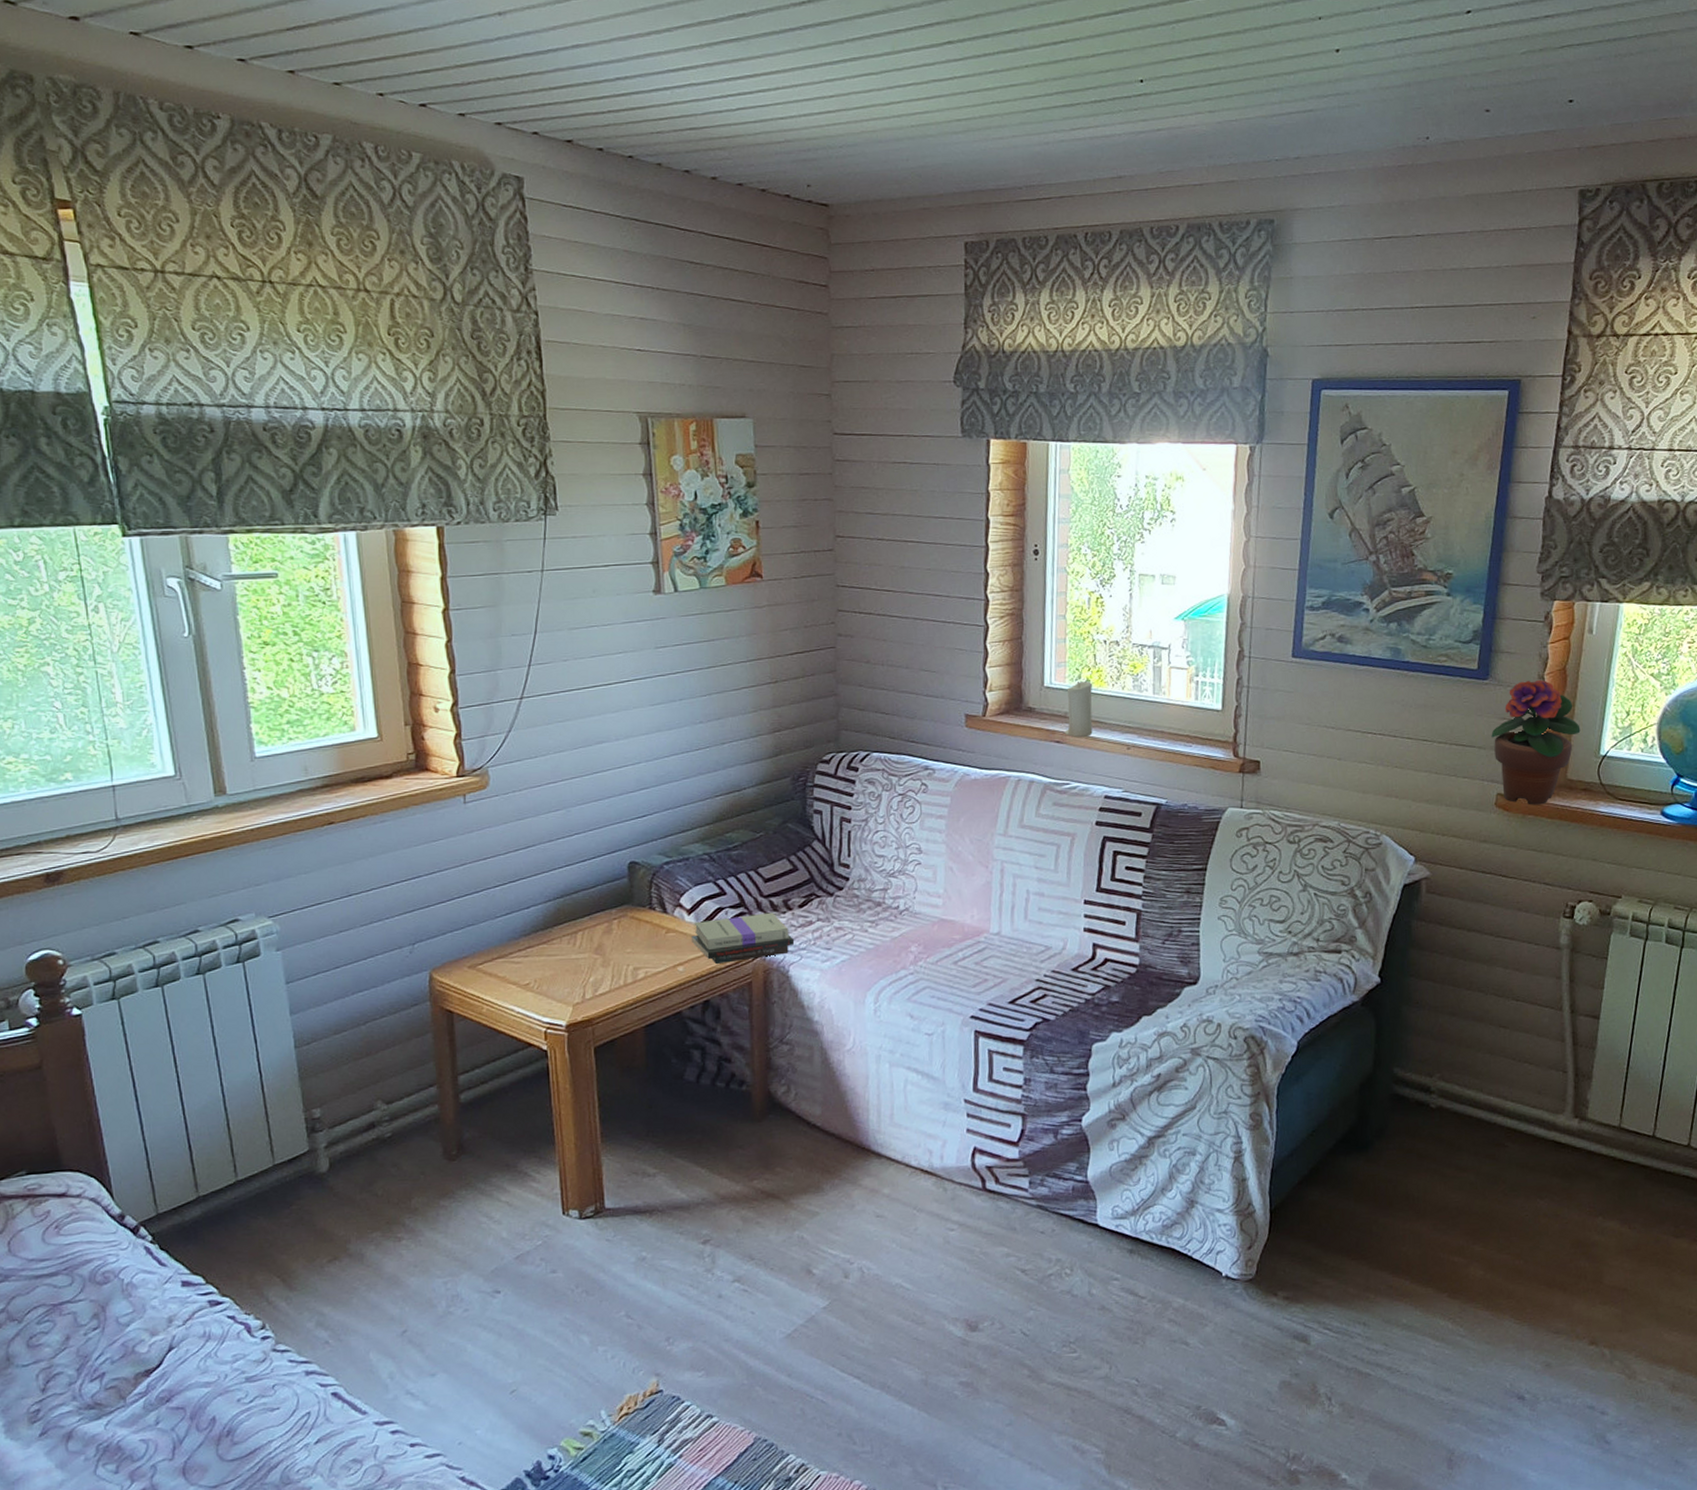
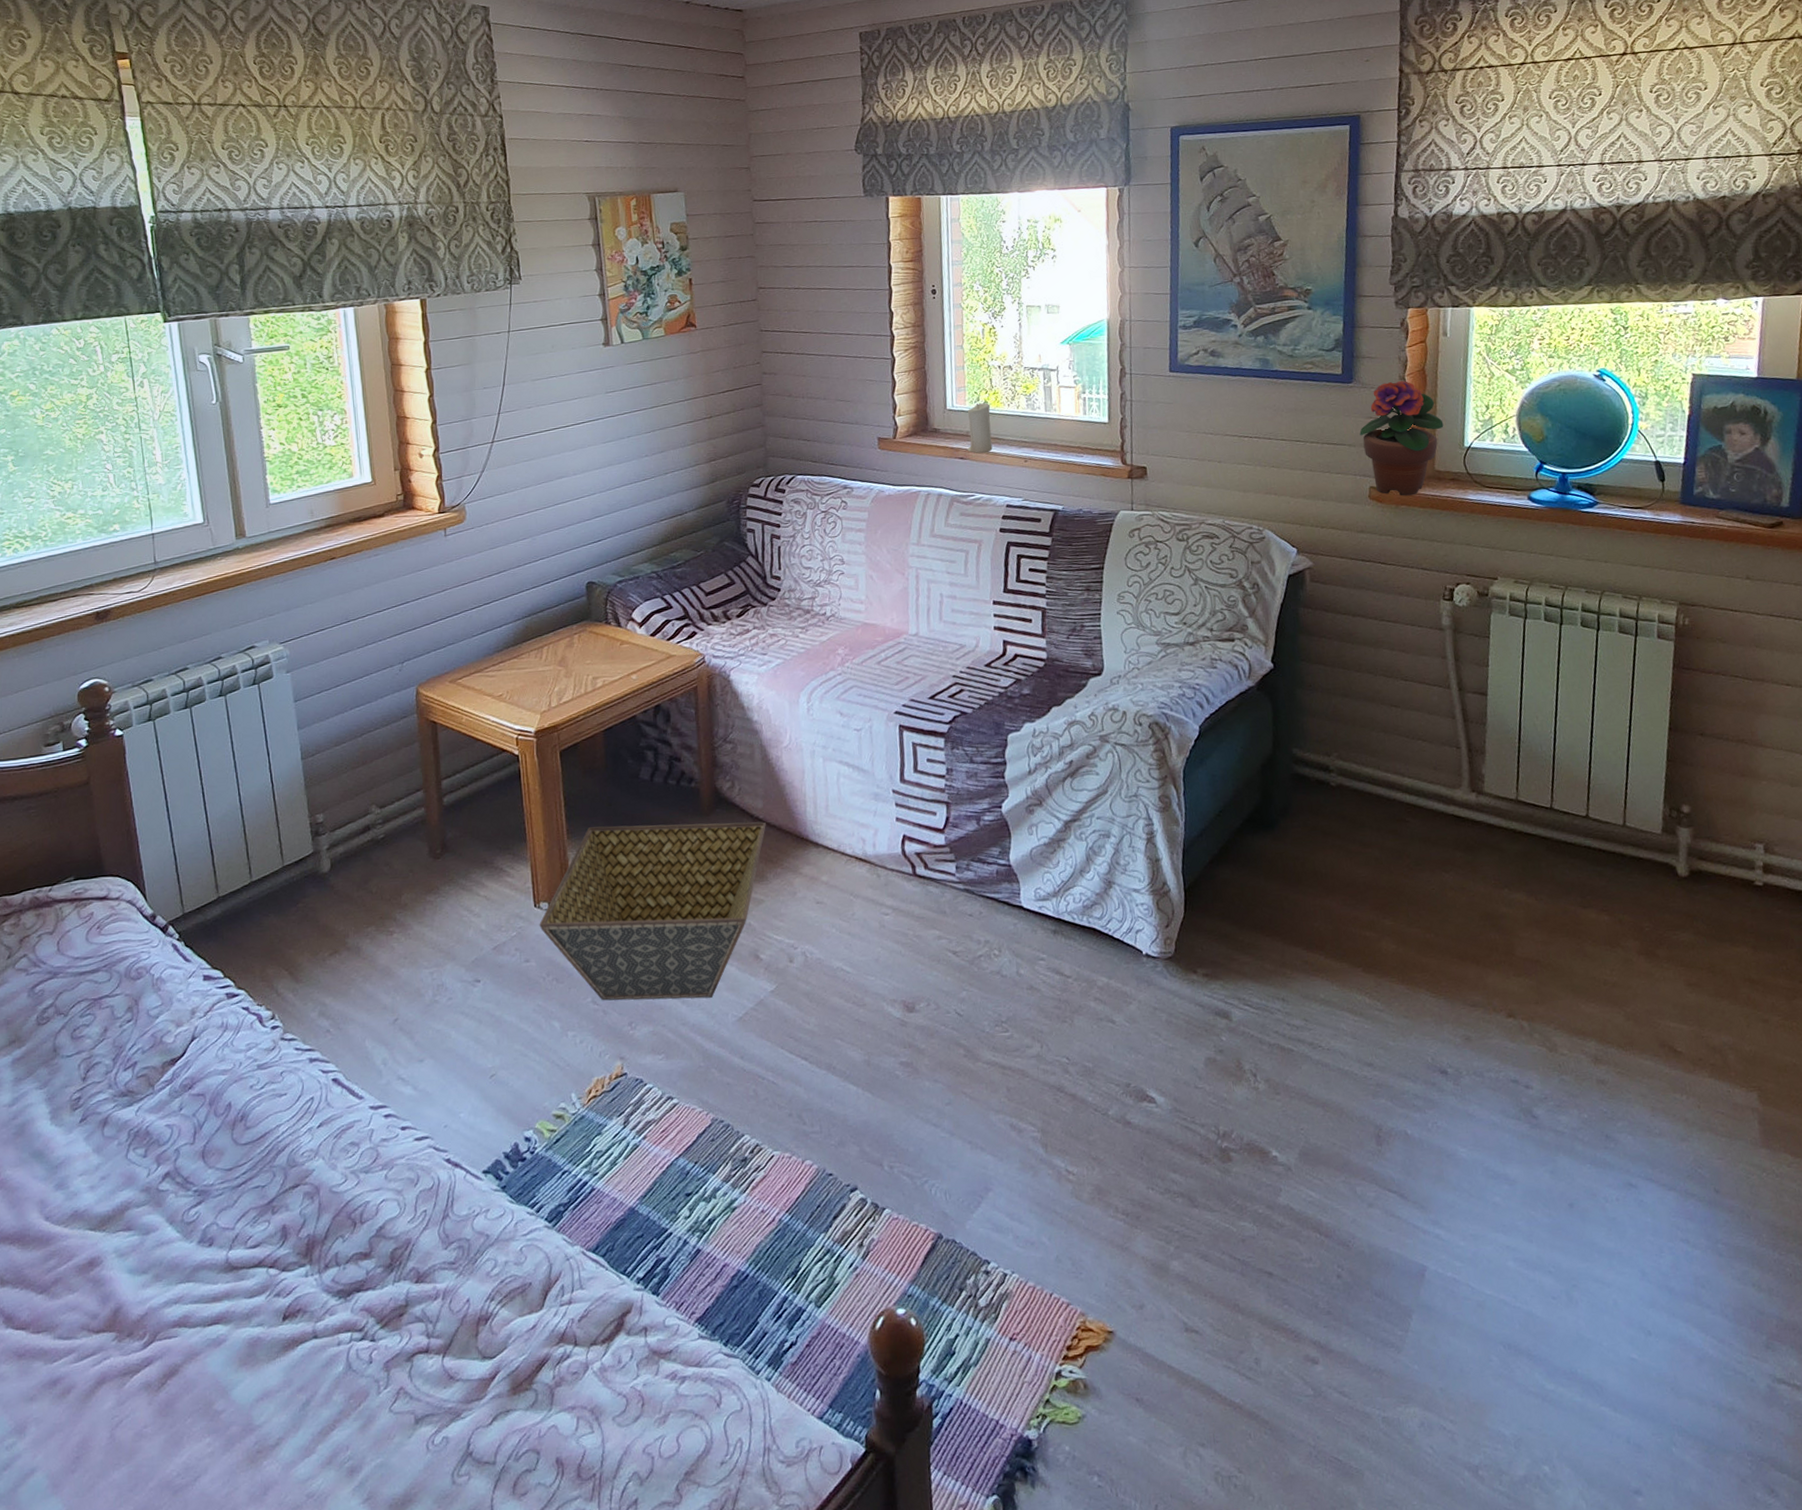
basket: none [568,1129,824,1315] -> present [539,822,766,1001]
books: present [690,912,795,964] -> none [642,622,734,671]

